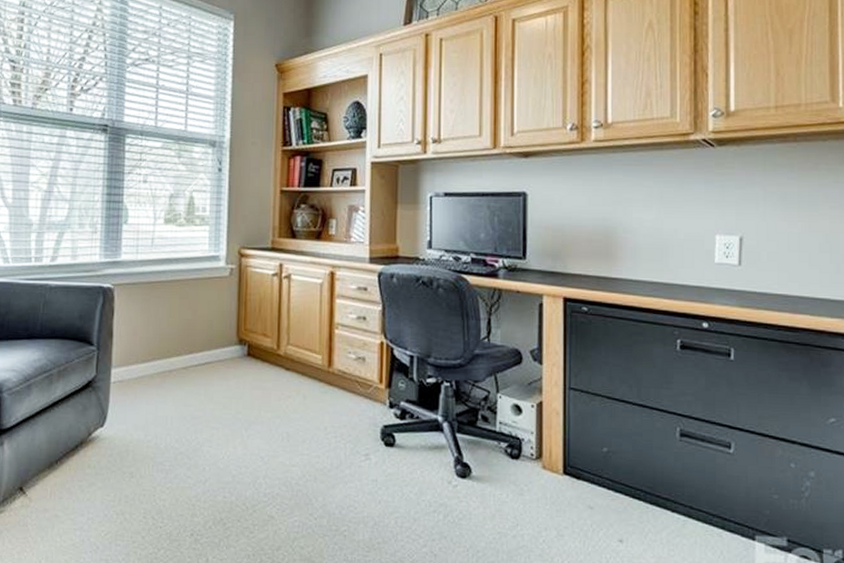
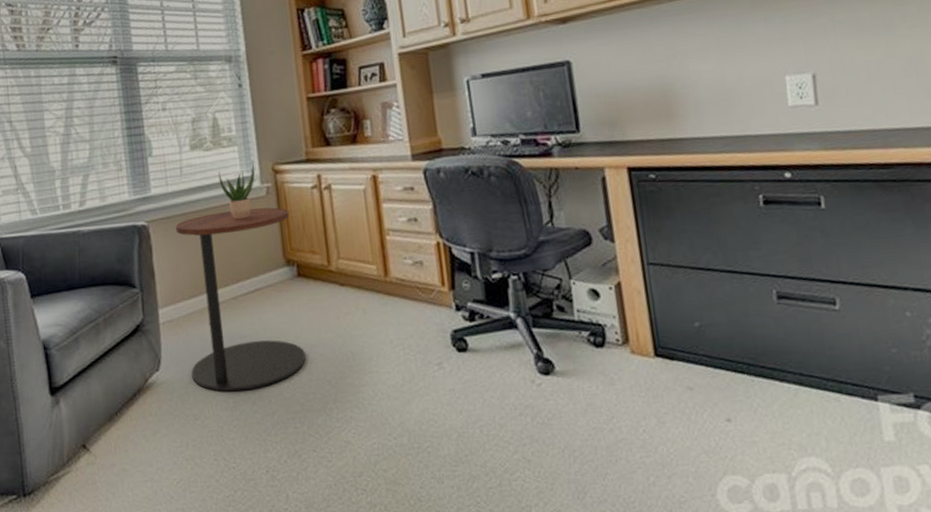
side table: none [134,286,248,456] -> present [175,207,306,392]
potted plant: none [187,240,223,295] -> present [218,159,255,220]

